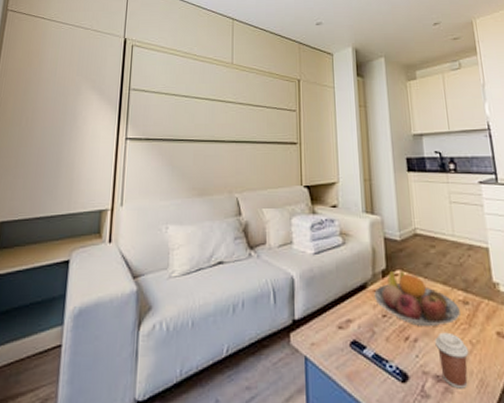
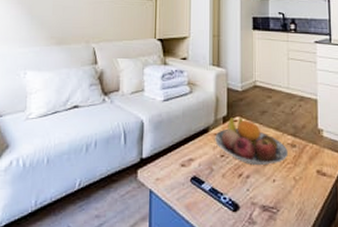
coffee cup: present [435,332,469,389] -> none [264,170,292,217]

